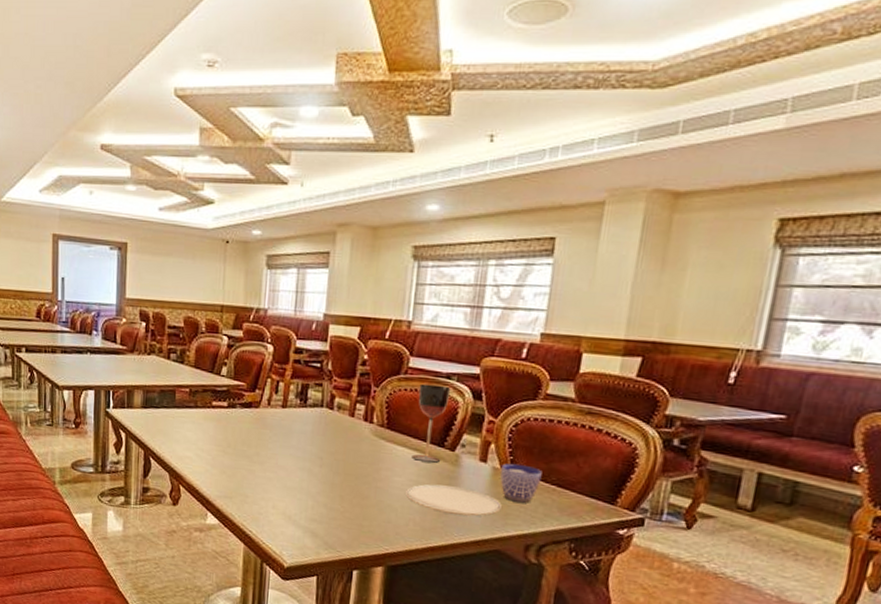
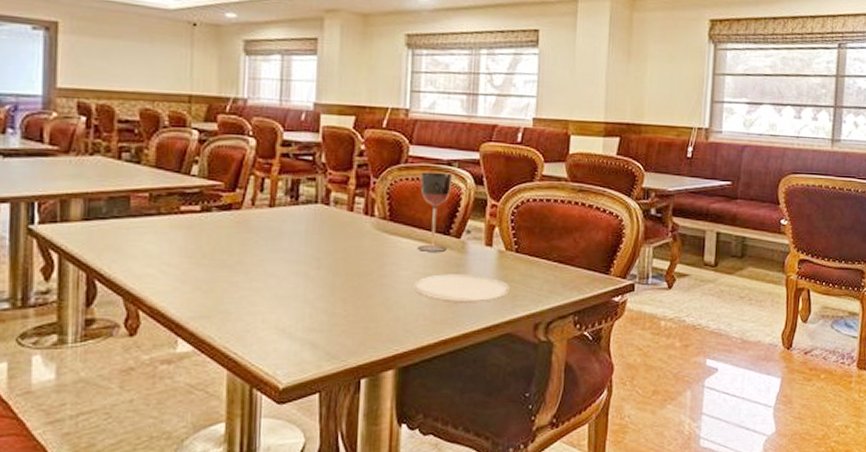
cup: present [500,463,543,503] -> none [505,244,544,282]

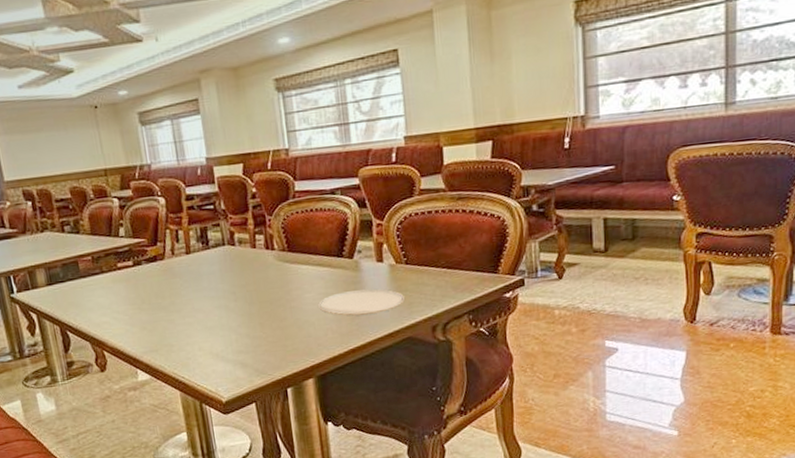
wineglass: present [417,172,453,252] -> none [309,201,343,275]

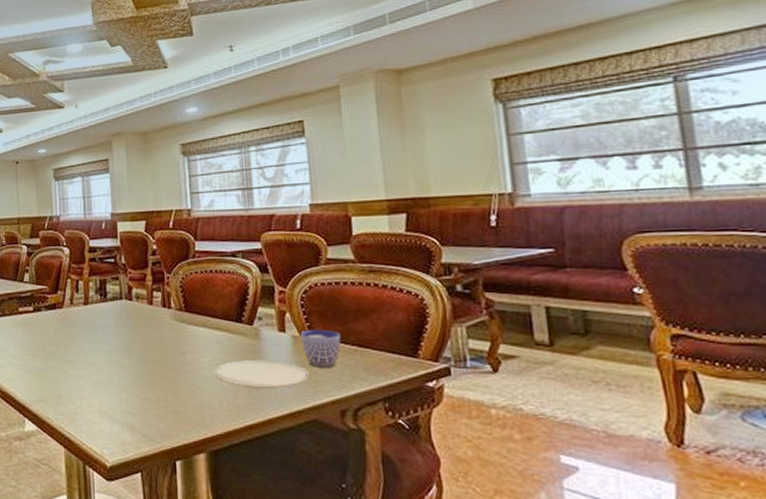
cup: none [396,256,433,291] -> present [299,329,341,367]

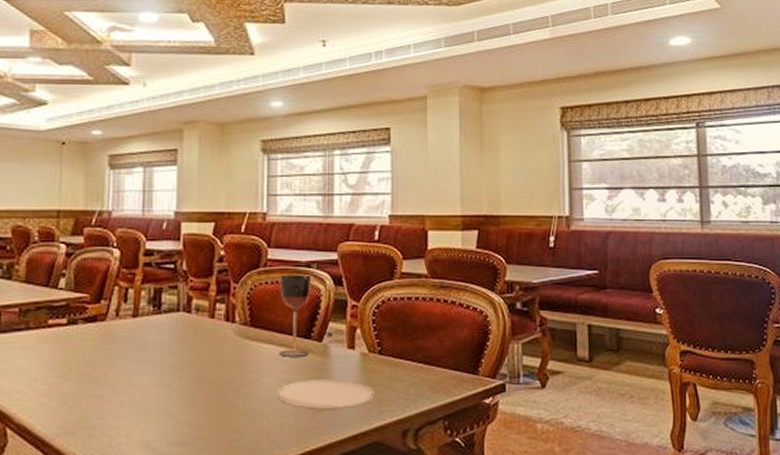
wineglass: none [208,264,242,339] -> present [279,274,312,357]
cup: present [299,329,341,367] -> none [368,346,408,386]

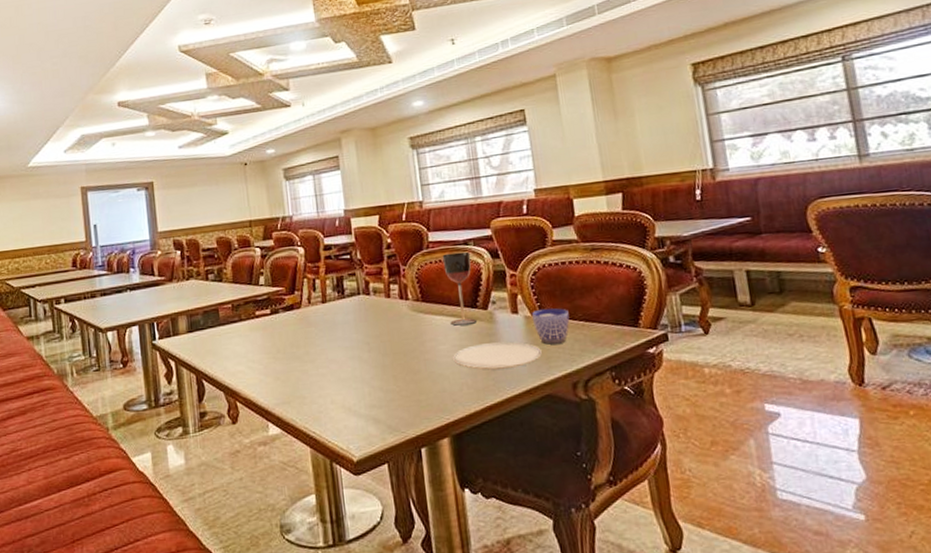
cup: none [368,346,408,386] -> present [531,308,570,345]

